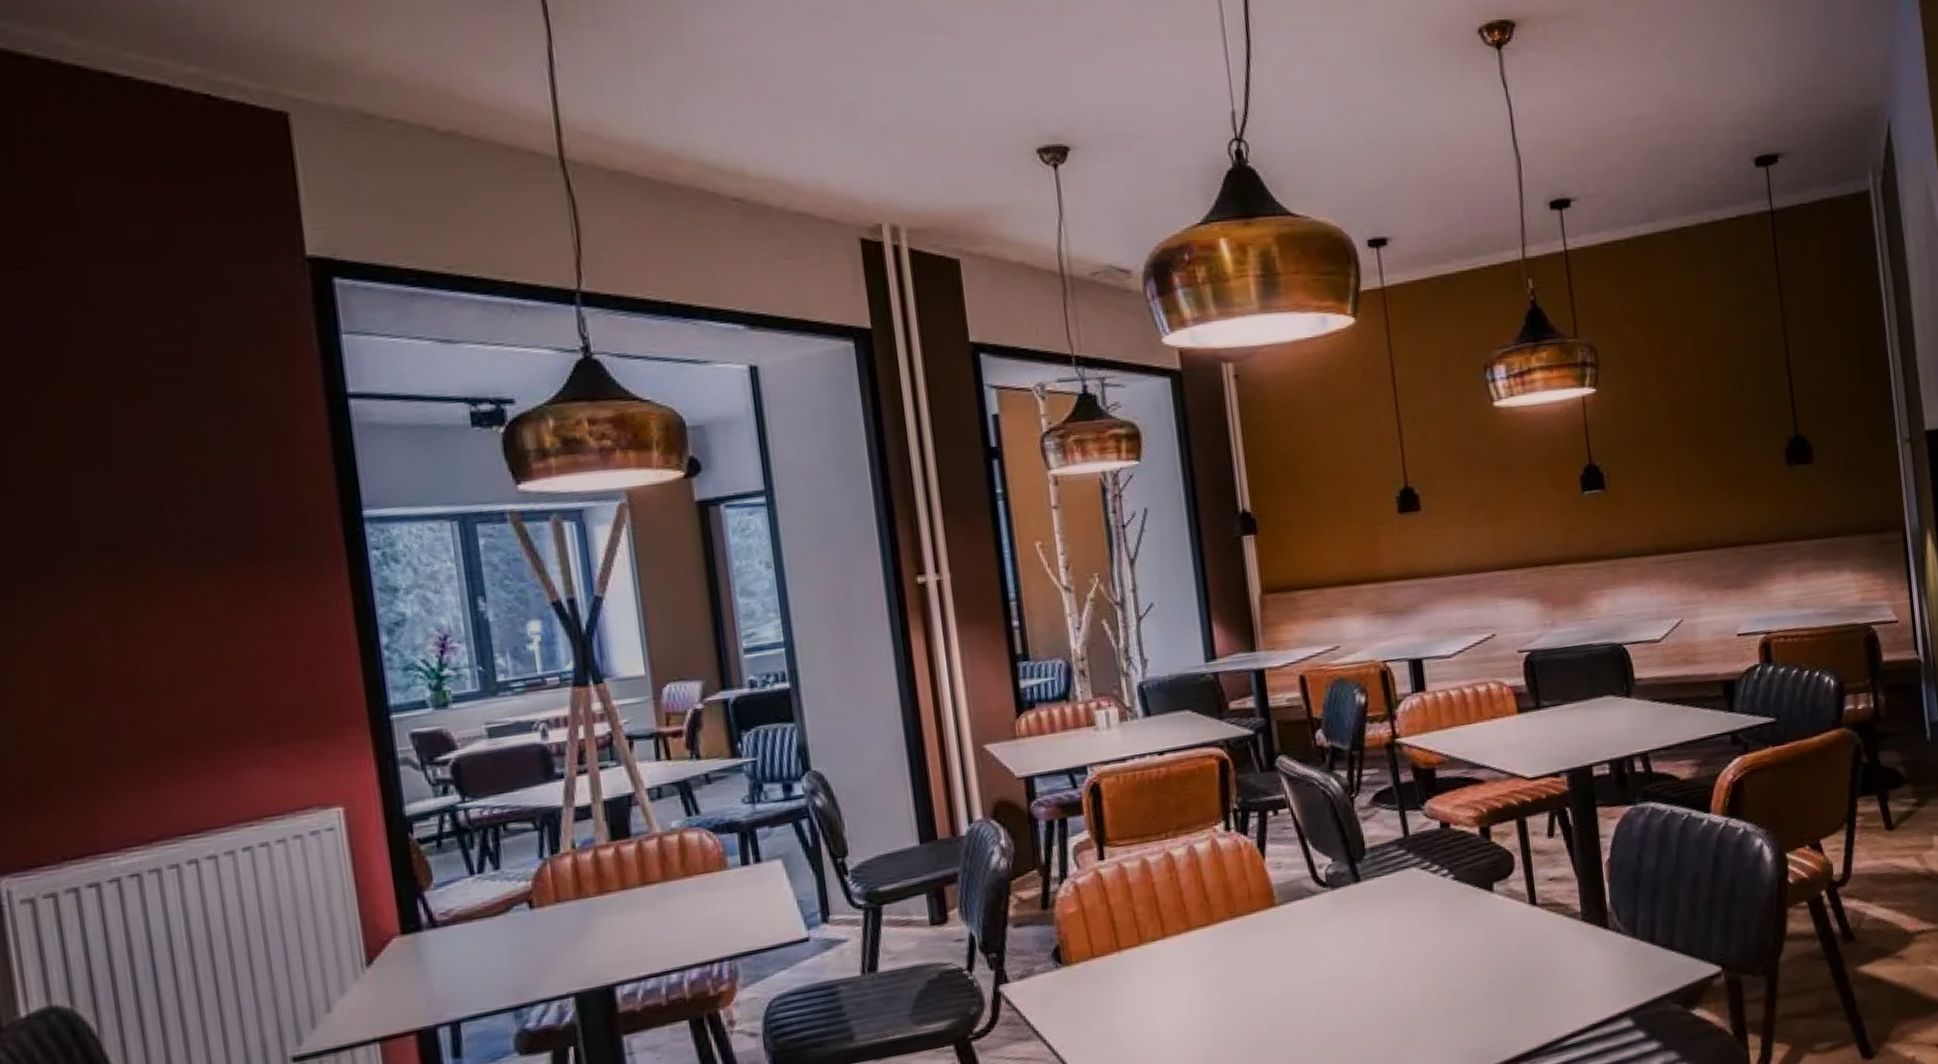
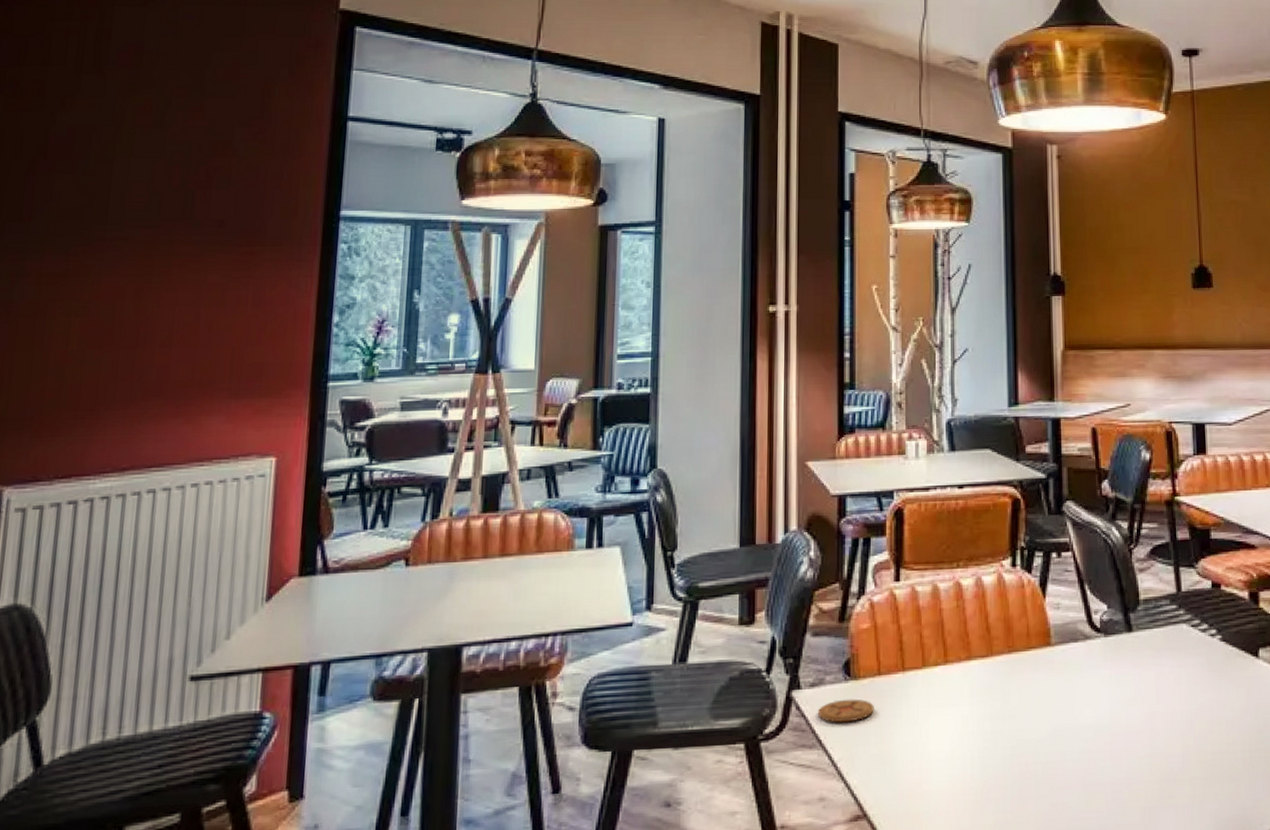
coaster: none [1031,984,1092,1012] -> present [818,698,874,723]

